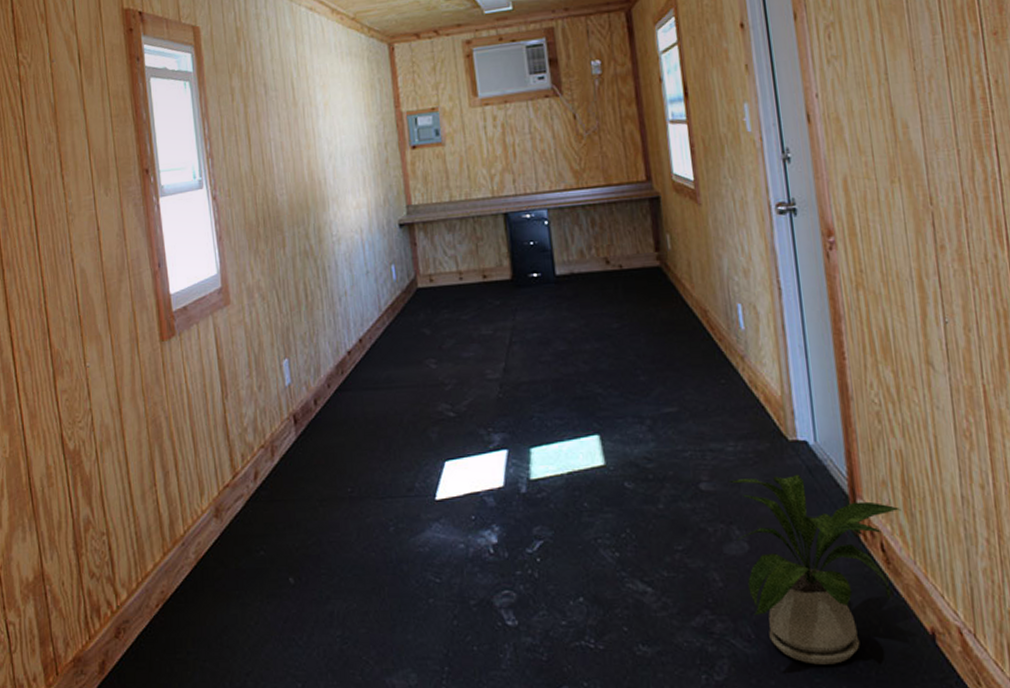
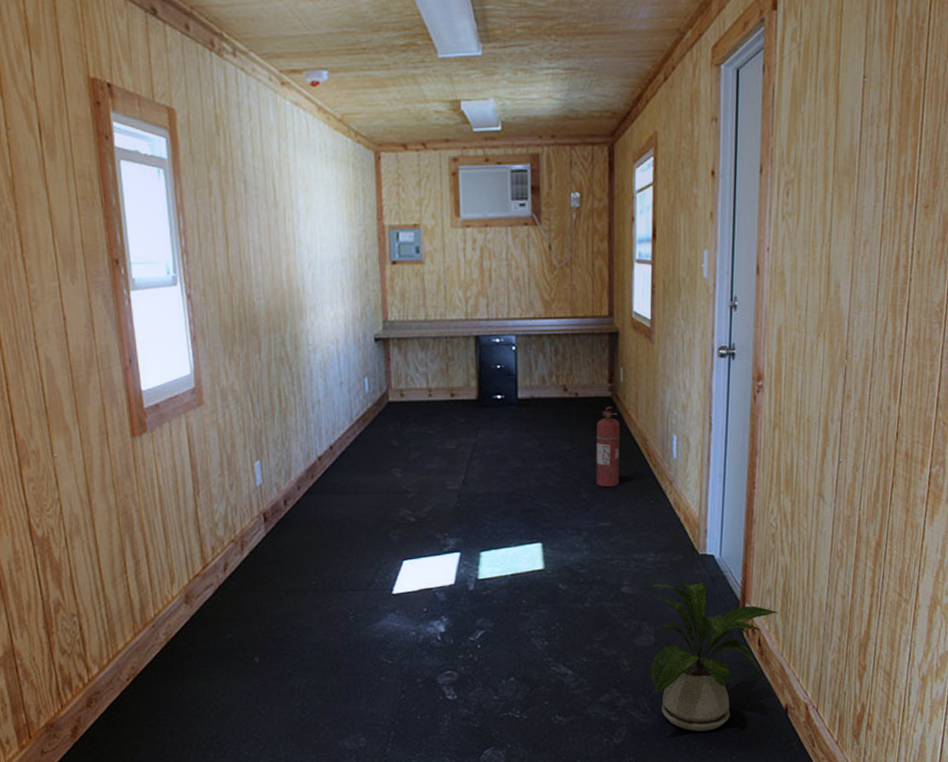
fire extinguisher: none [647,276,682,367] -> present [596,406,621,486]

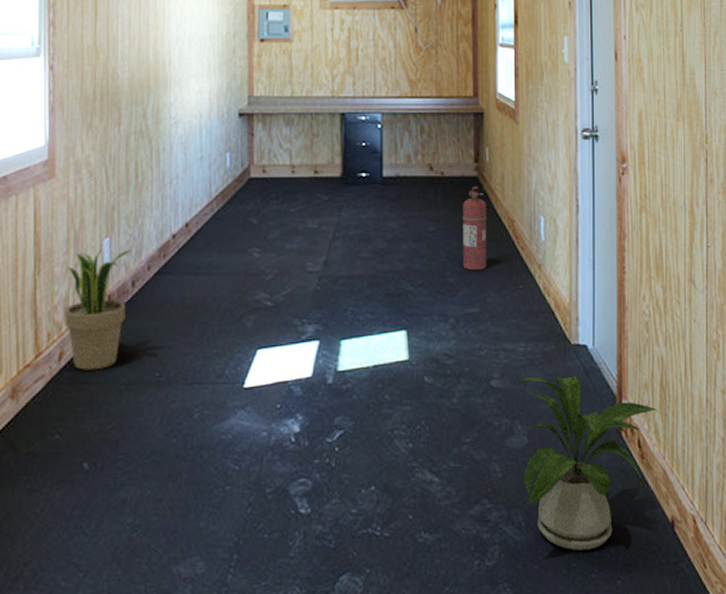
potted plant: none [223,470,281,579] -> present [64,248,132,370]

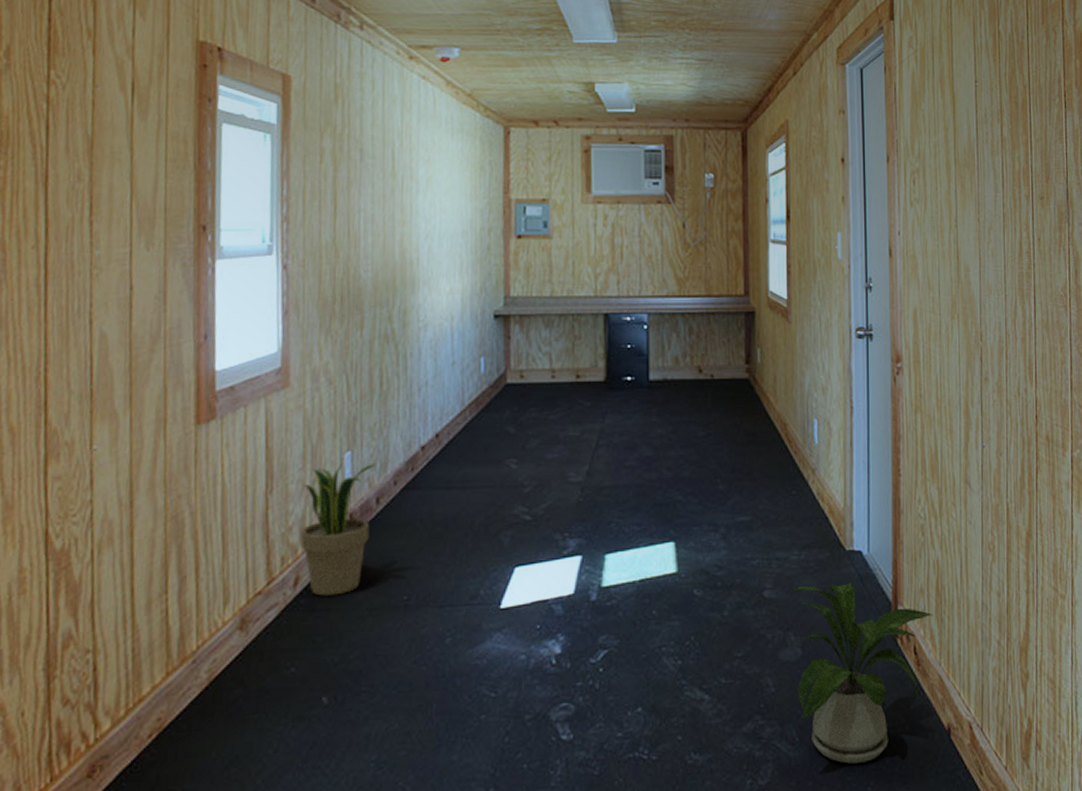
fire extinguisher: present [462,186,487,270] -> none [733,388,759,476]

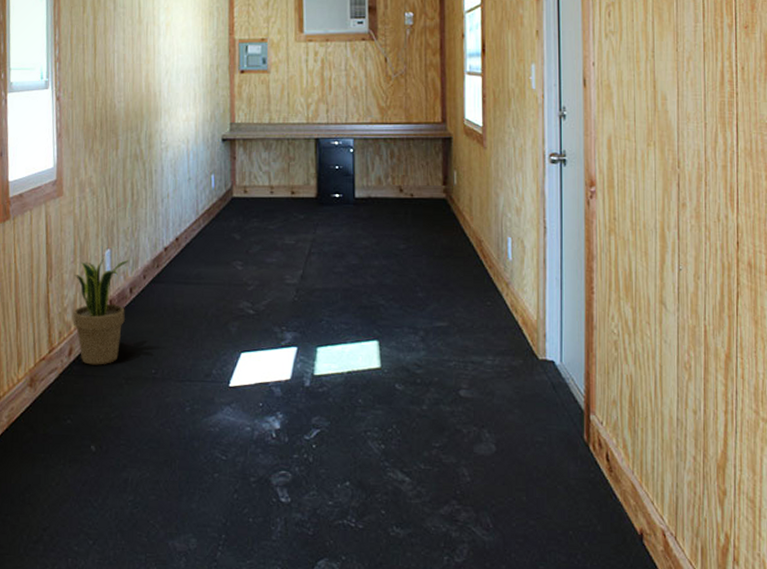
house plant: present [789,582,933,764] -> none [484,388,626,555]

